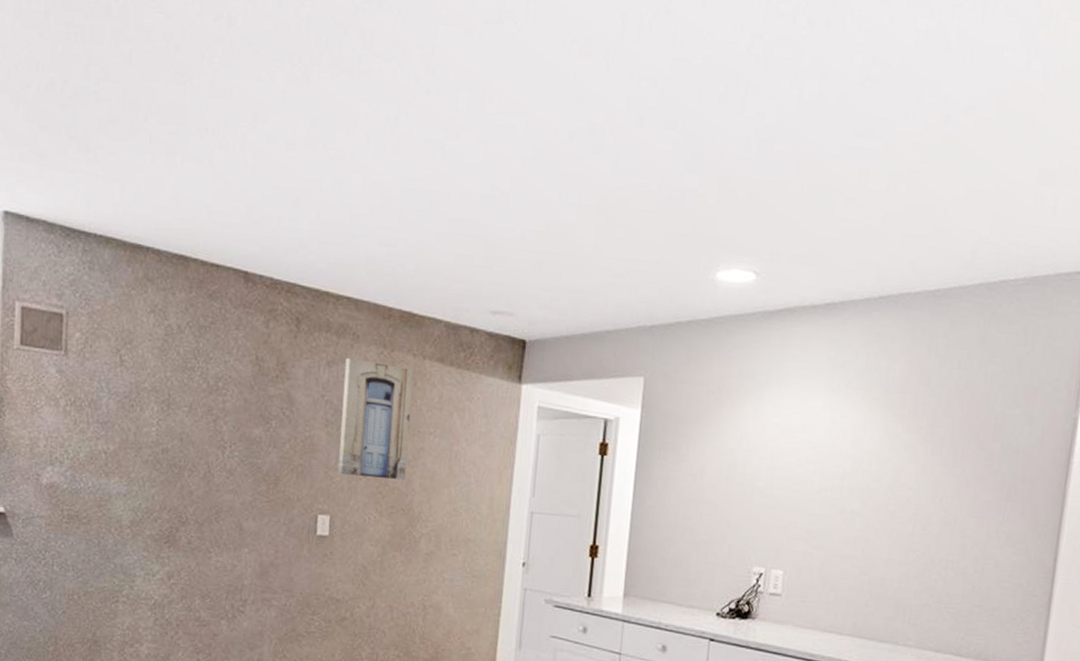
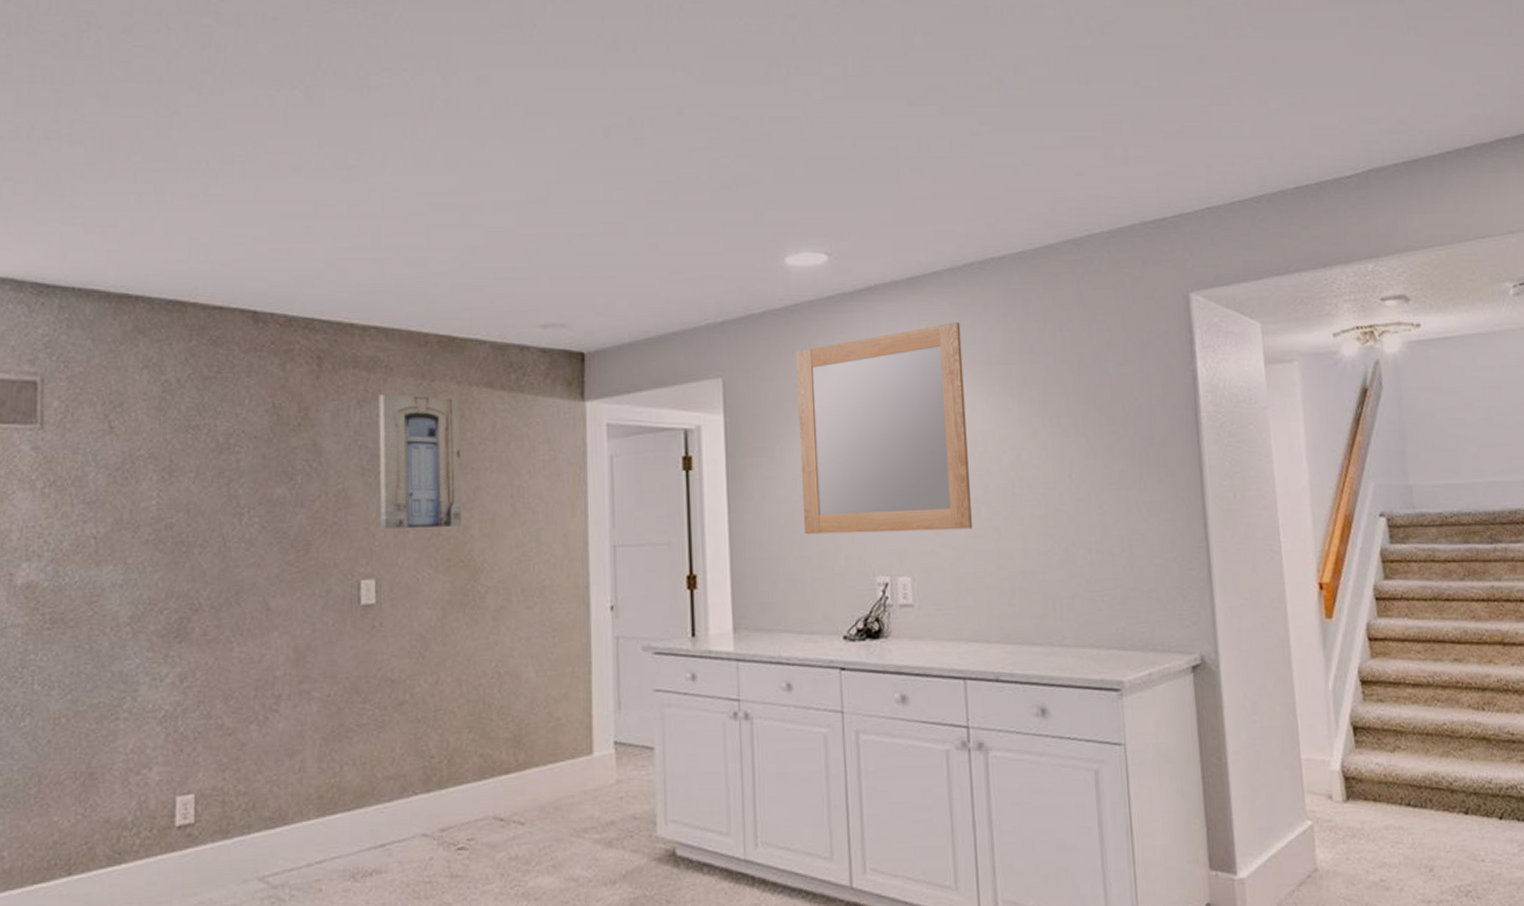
home mirror: none [696,349,867,537] -> present [796,322,973,535]

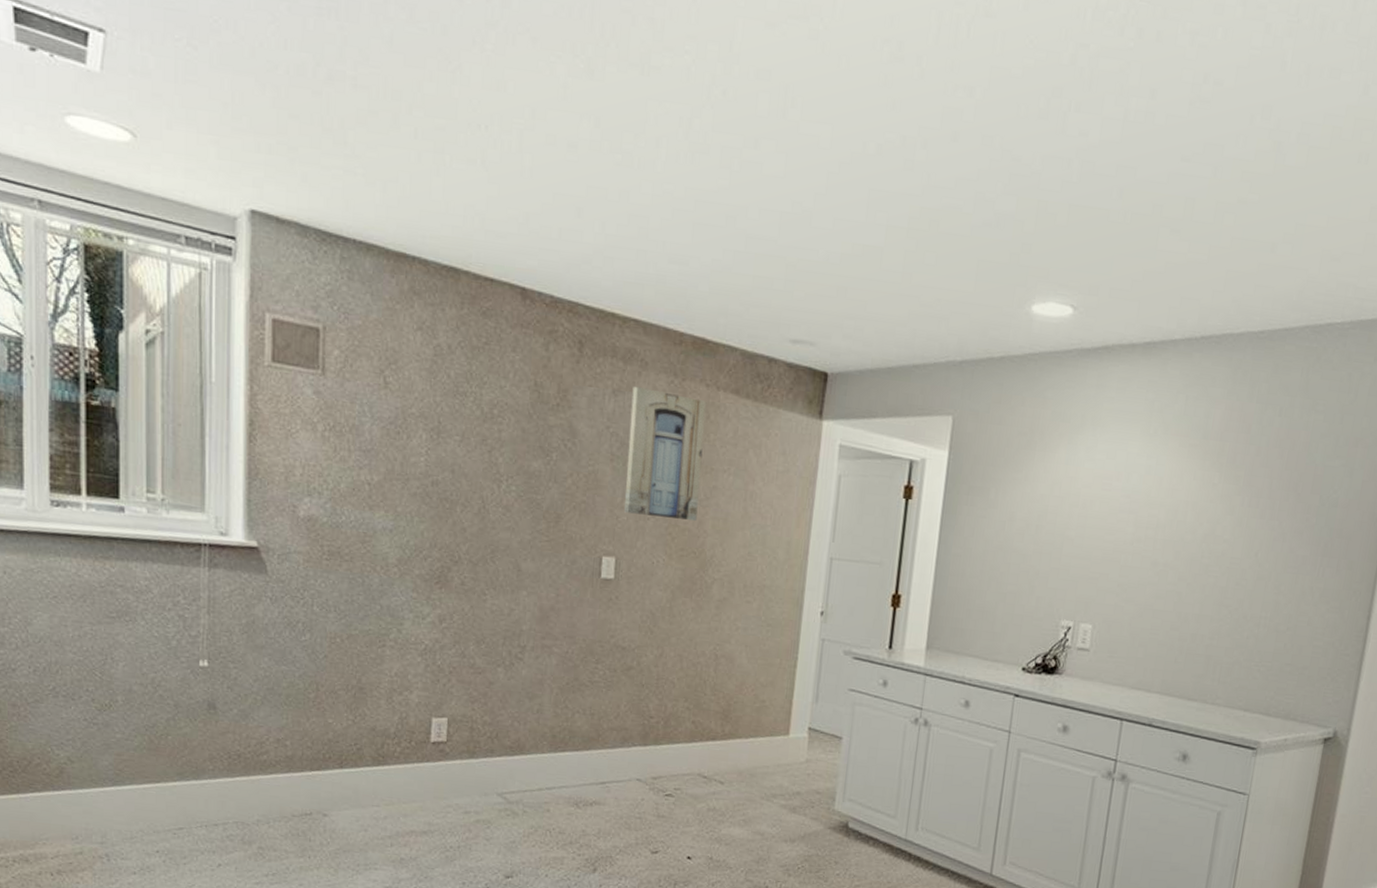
home mirror: present [796,322,973,535] -> none [1003,392,1186,590]

